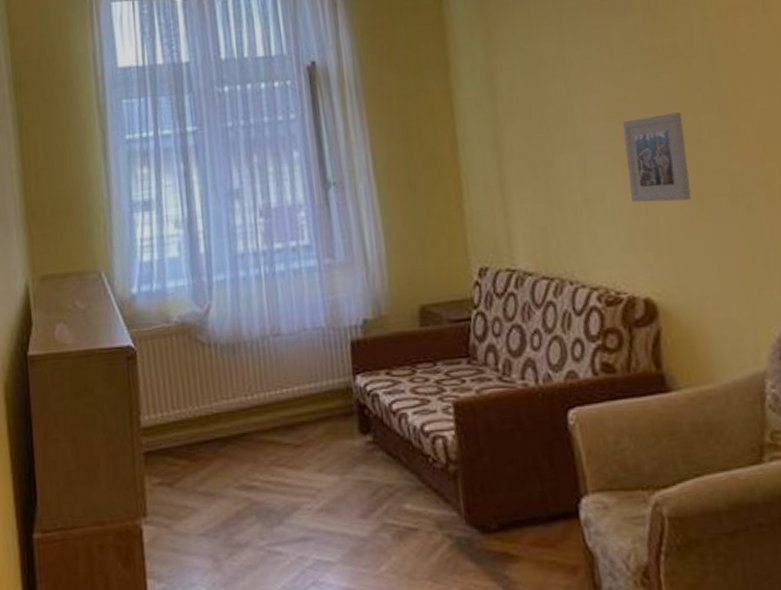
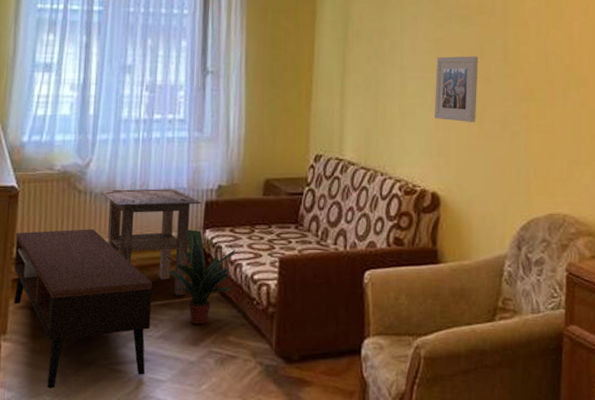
coffee table: none [141,387,310,577] -> present [14,229,152,389]
side table: none [225,330,346,459] -> present [100,189,202,296]
potted plant: none [314,376,399,493] -> present [166,229,236,325]

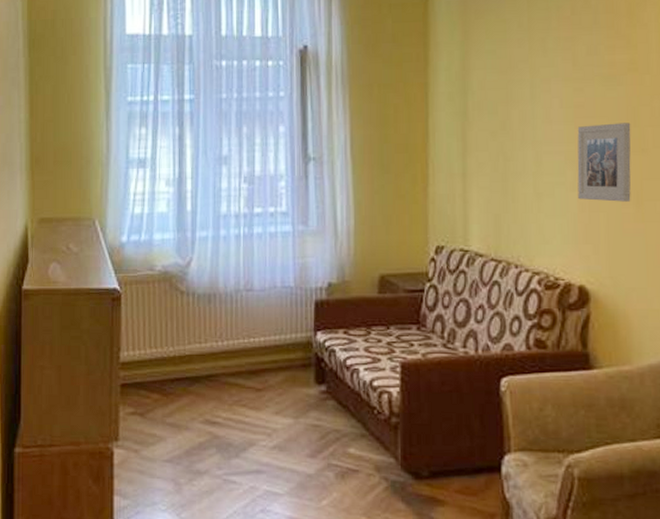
coffee table: present [14,229,152,389] -> none [122,332,263,498]
side table: present [100,189,202,296] -> none [203,288,311,404]
potted plant: present [166,229,236,325] -> none [276,332,352,435]

